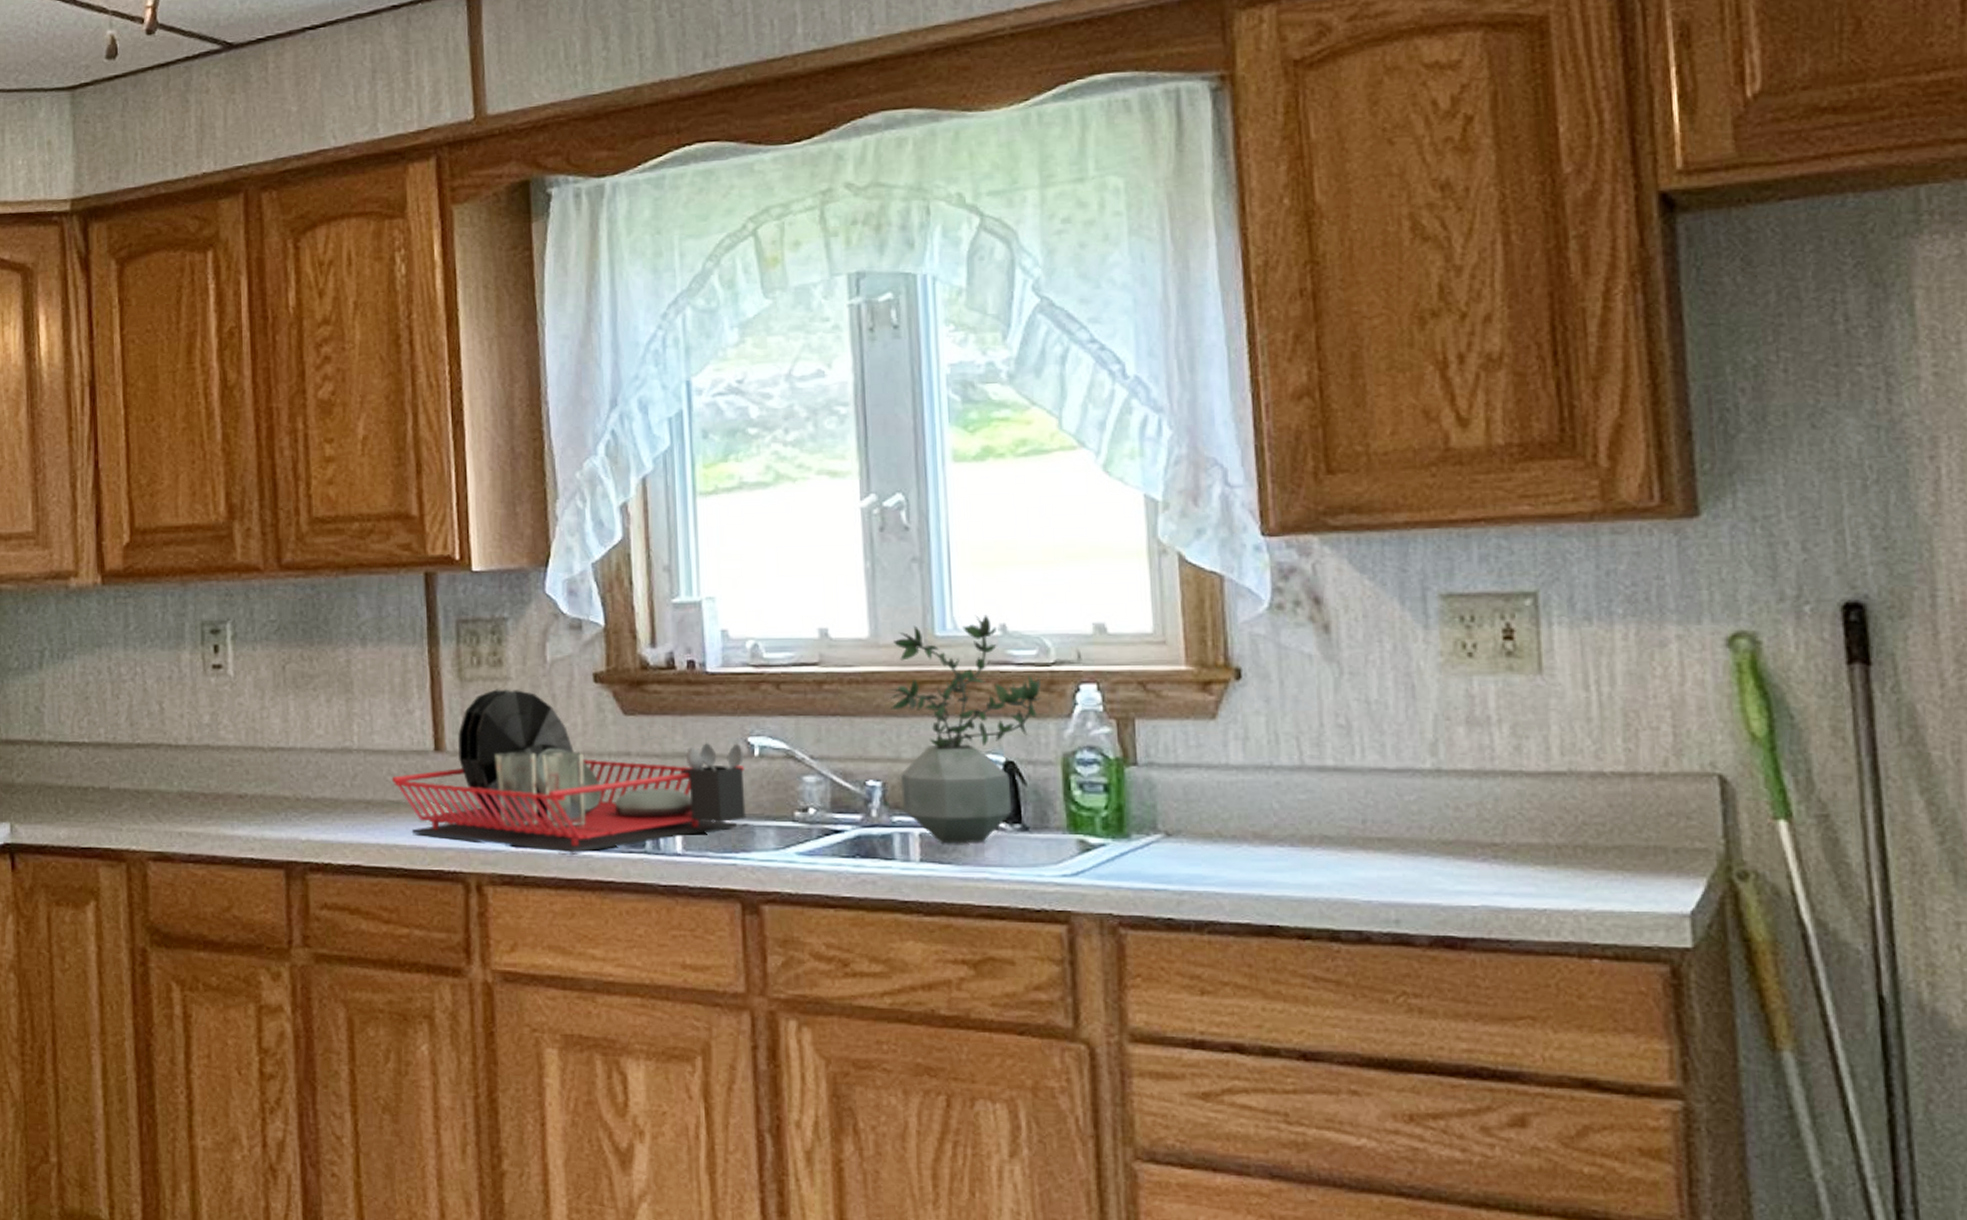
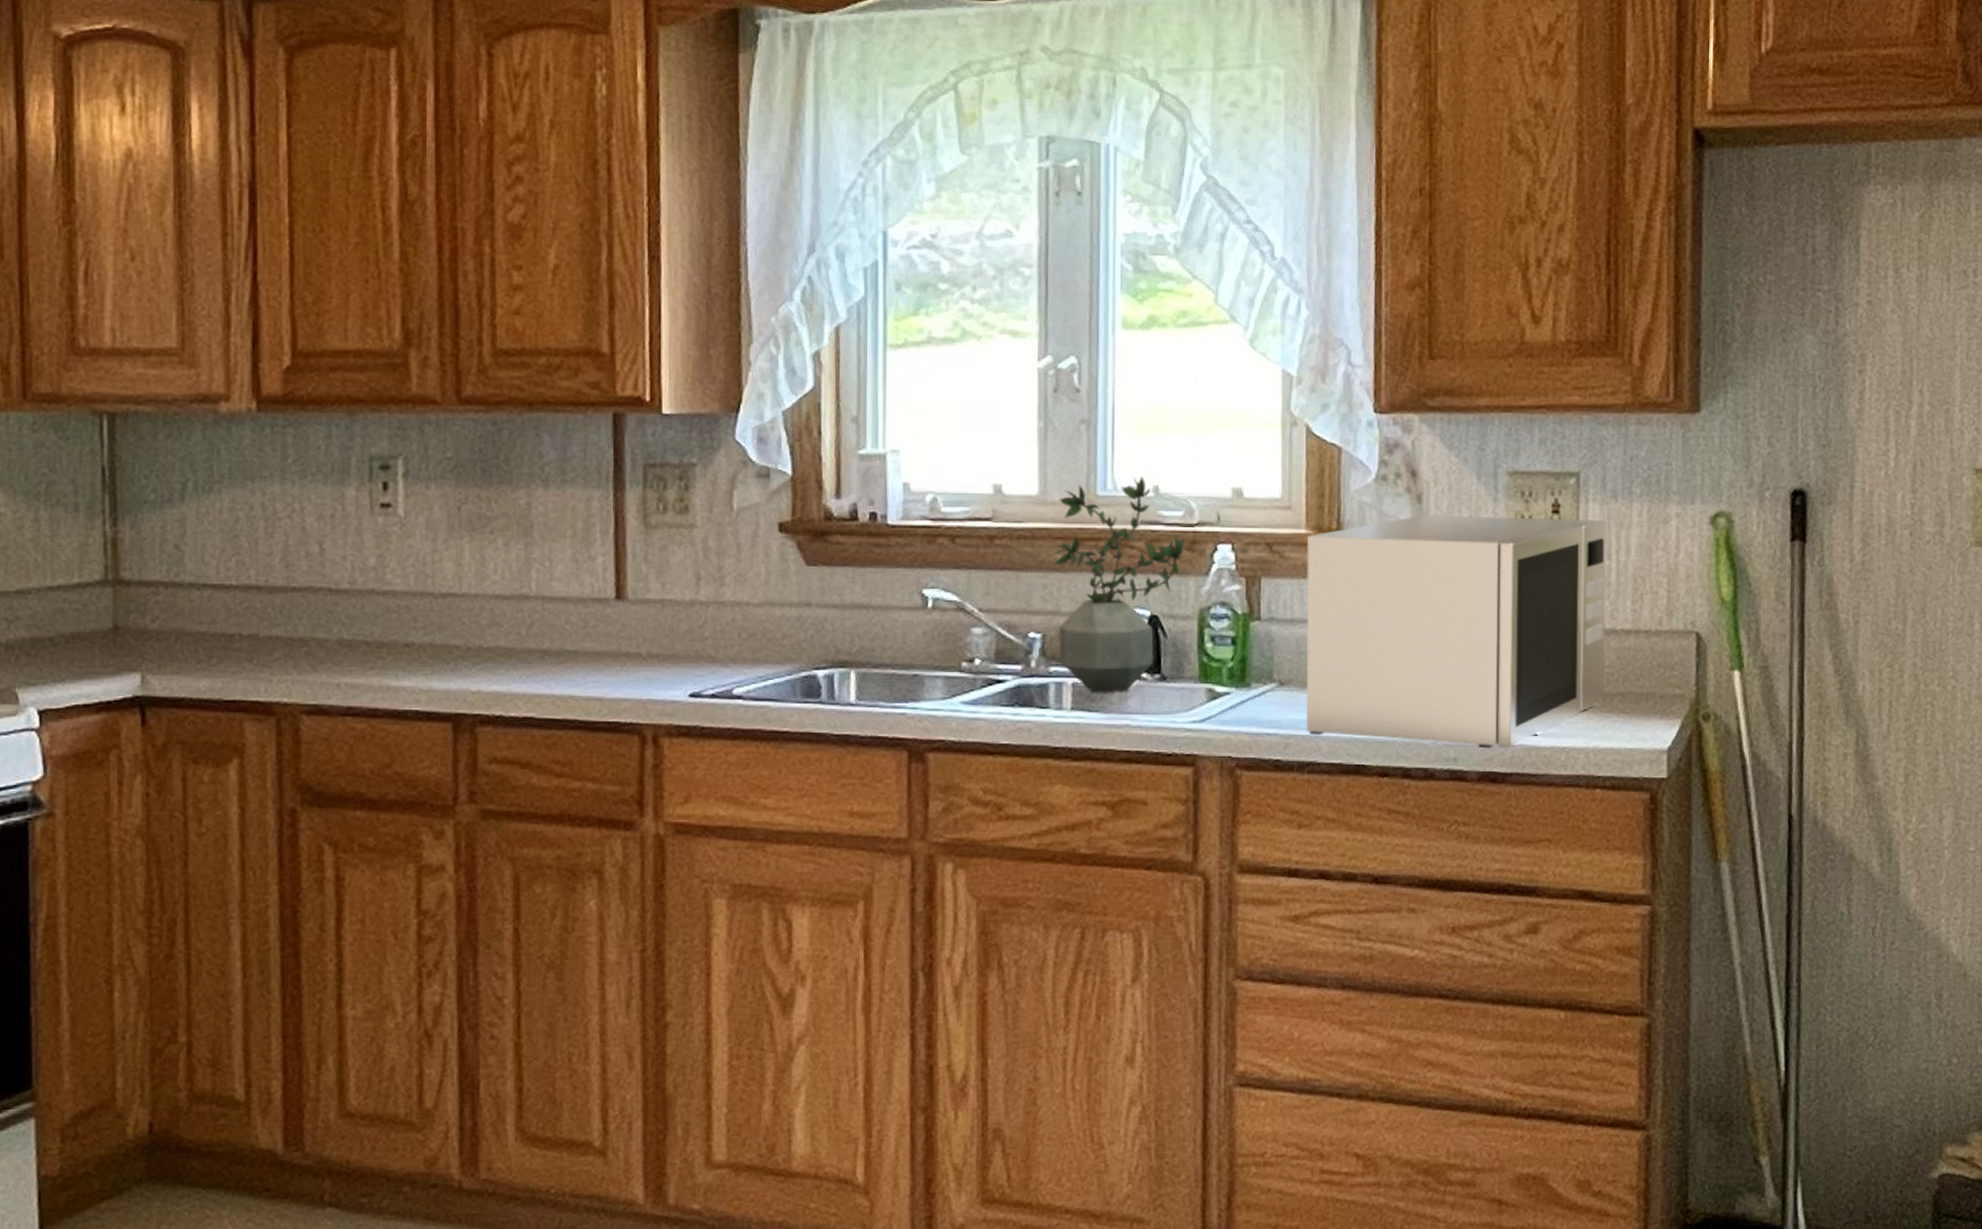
dish rack: present [391,689,746,853] -> none [569,536,919,704]
microwave: none [1189,645,1594,910] -> present [1306,515,1607,749]

